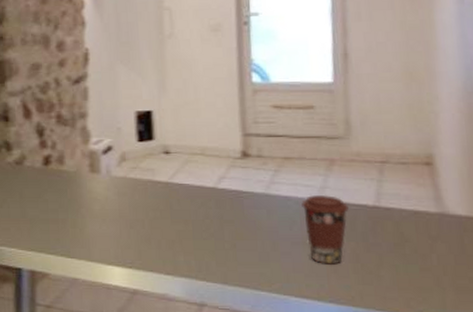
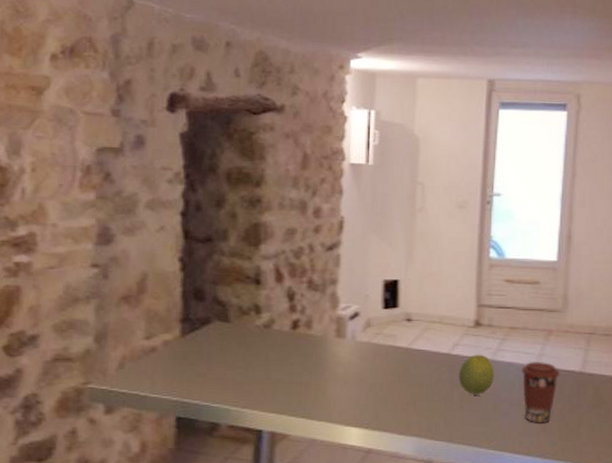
fruit: none [228,187,270,233] -> present [459,354,495,395]

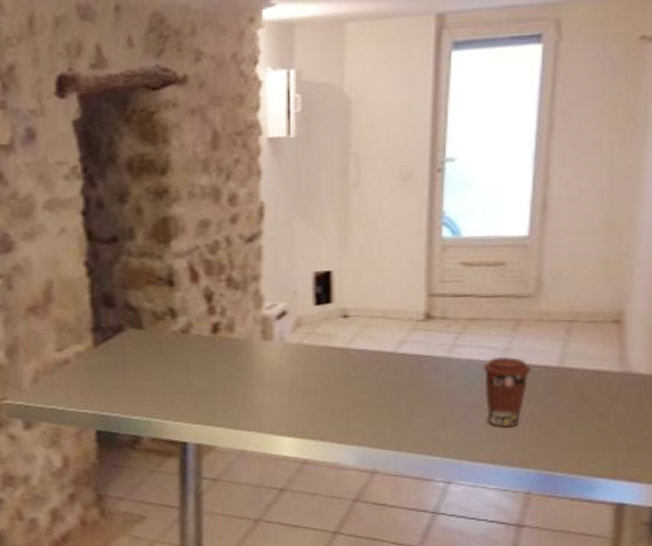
fruit: present [459,354,495,395] -> none [407,351,450,398]

